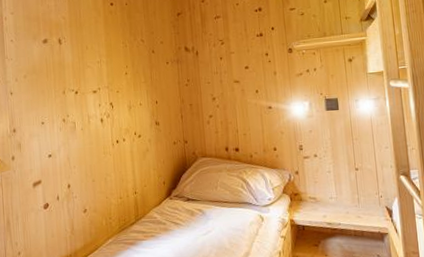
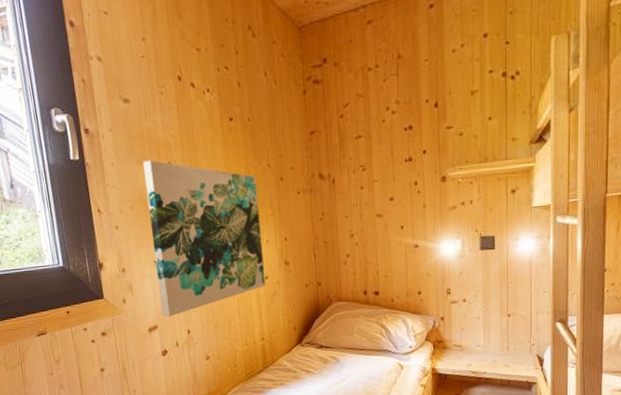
wall art: none [37,37,139,173] -> present [142,160,266,317]

